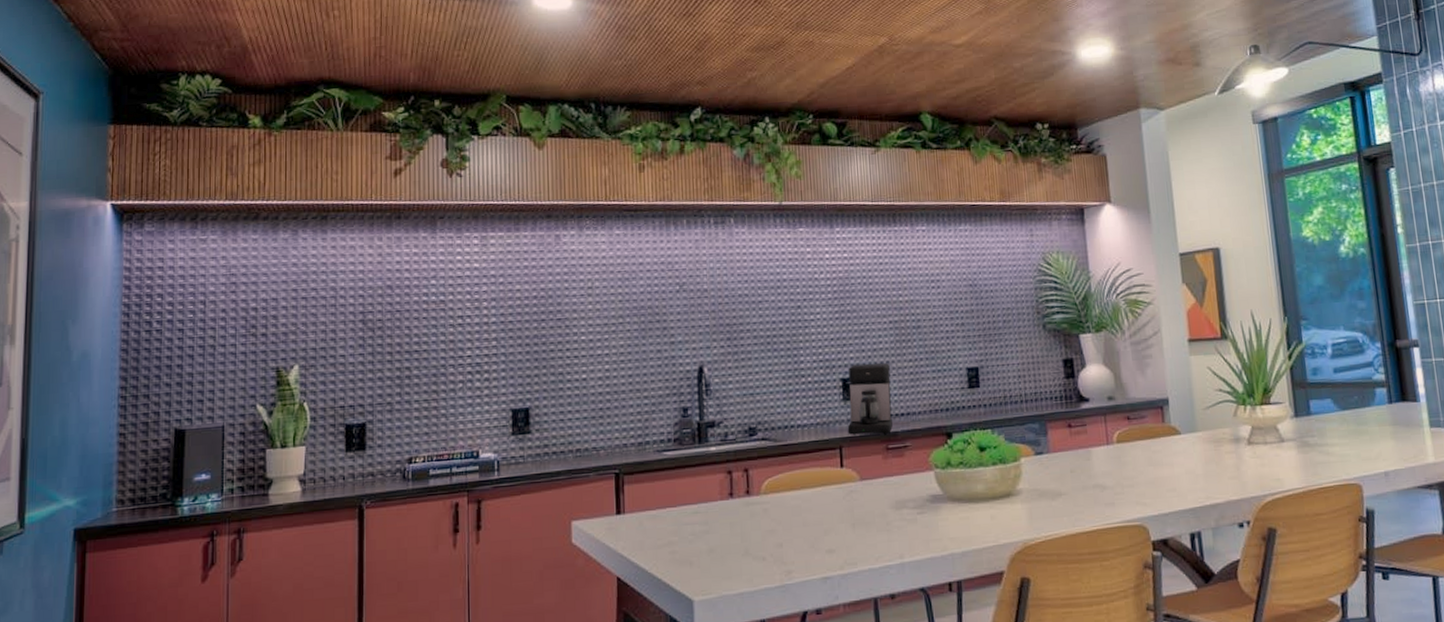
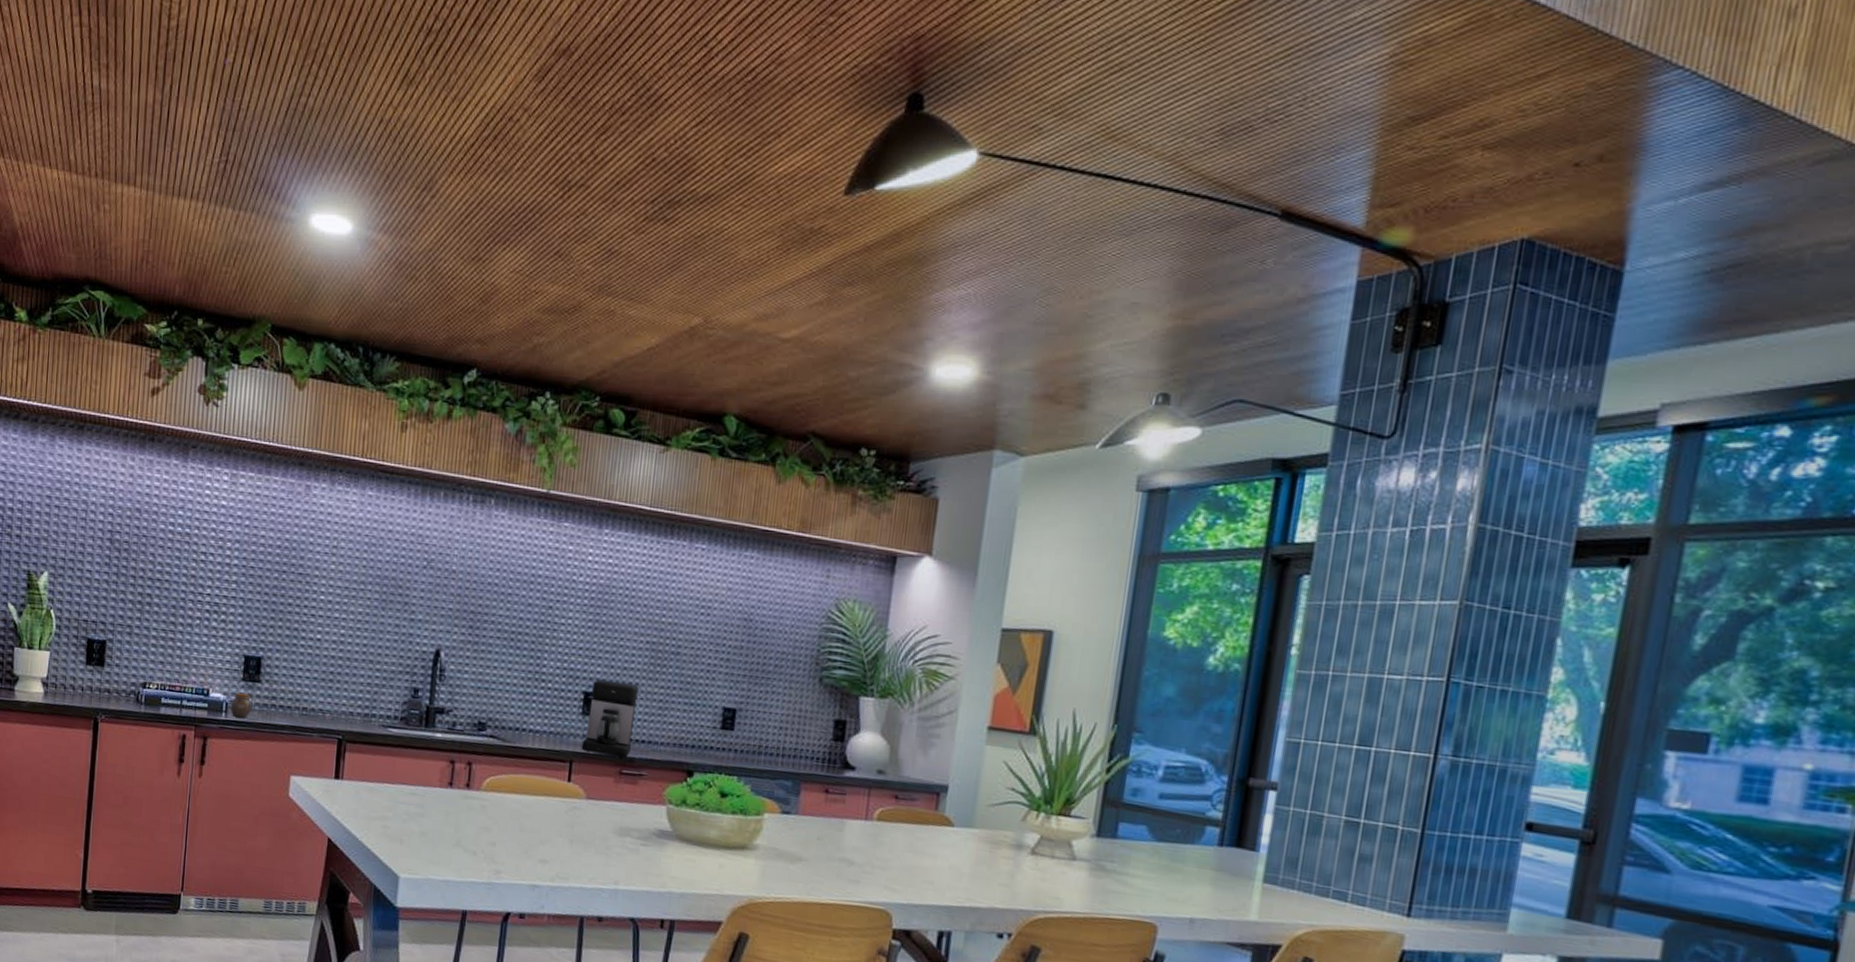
jar: none [502,447,525,473] -> present [230,692,252,718]

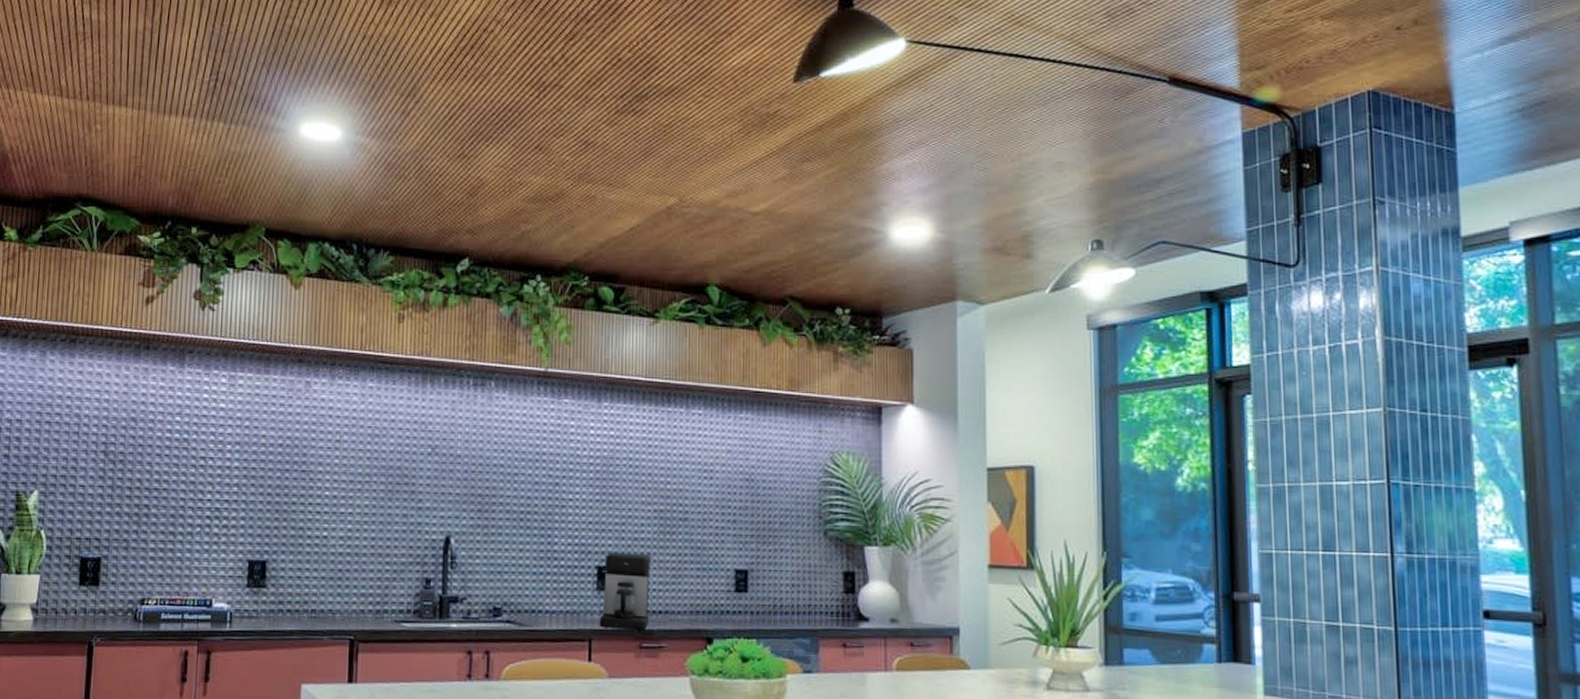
jar: present [230,692,252,718] -> none [234,600,258,627]

